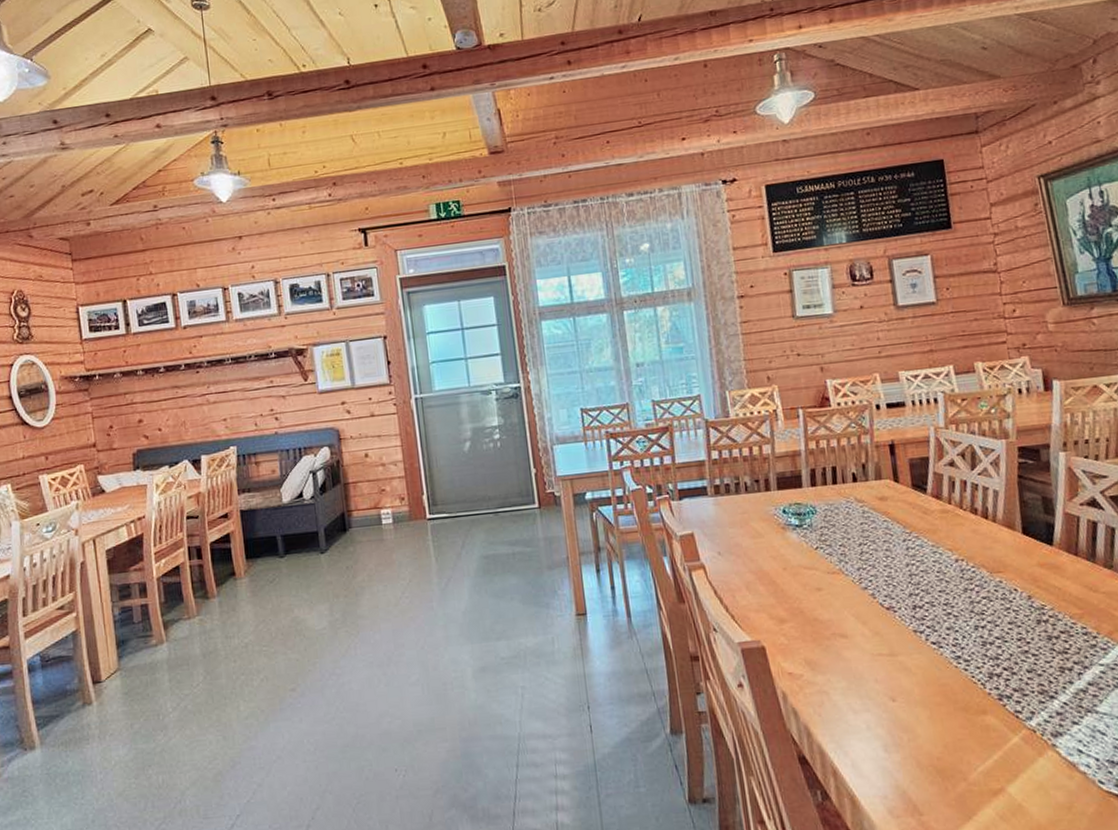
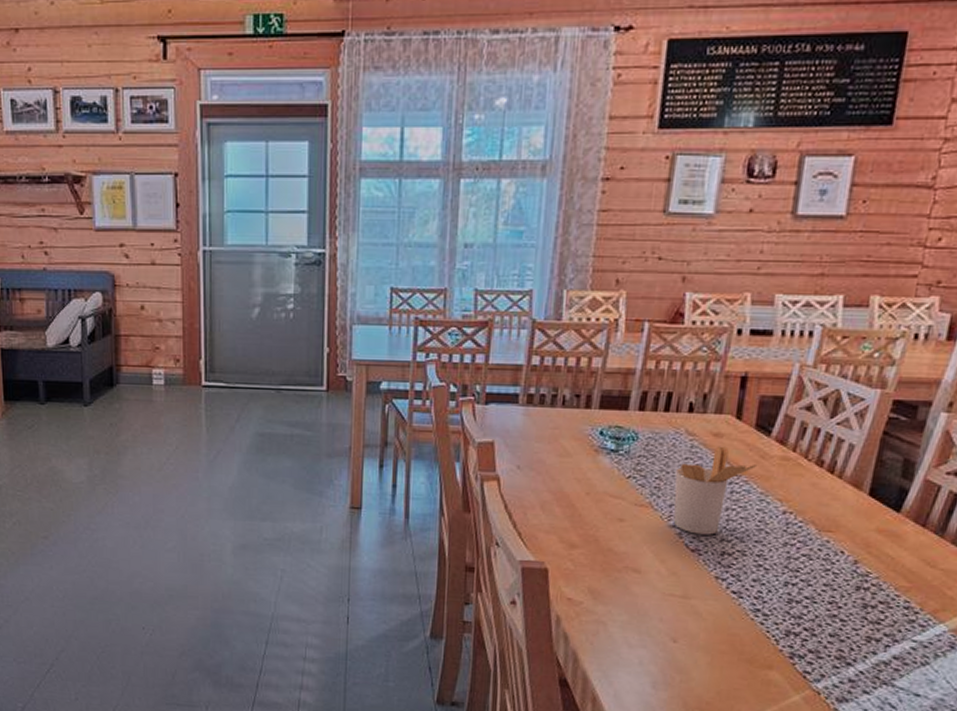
utensil holder: none [854,508,922,593] -> present [673,446,756,535]

